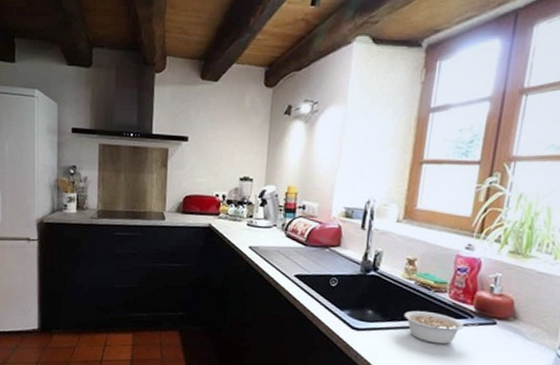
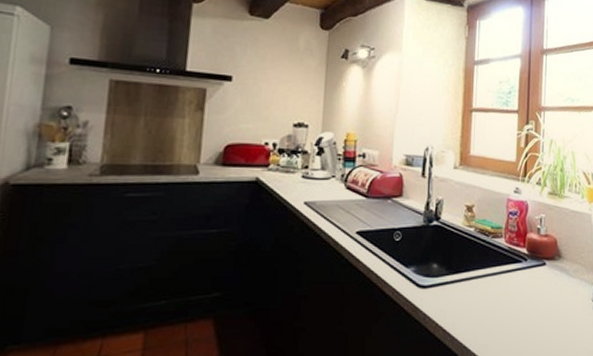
legume: present [404,310,478,345] -> none [467,259,531,292]

